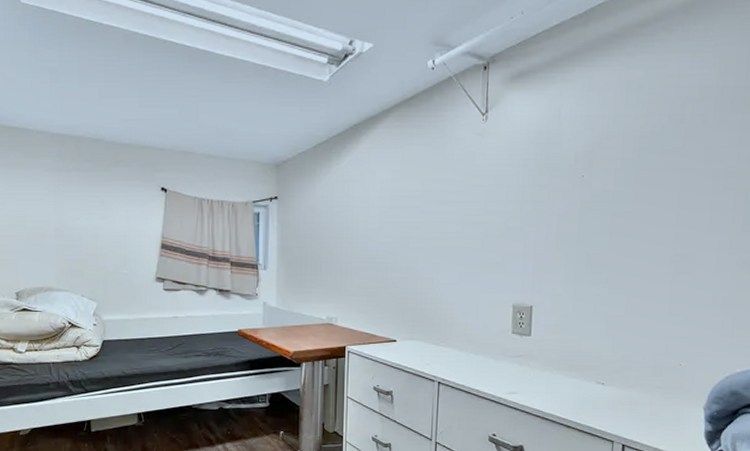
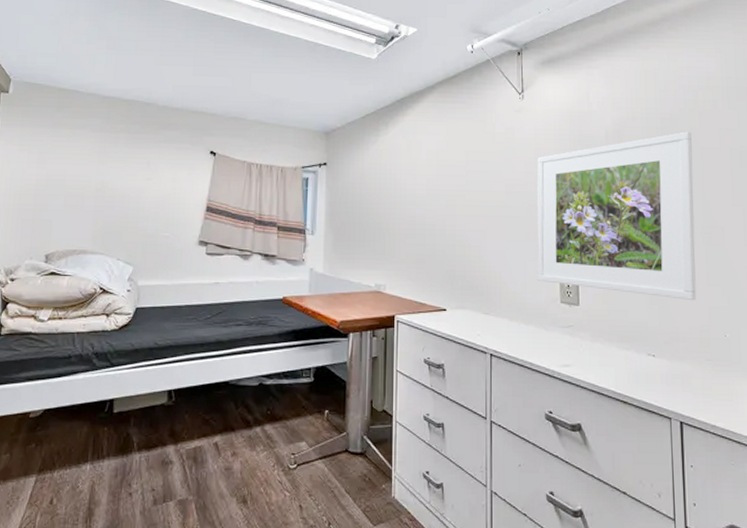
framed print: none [489,151,672,330] -> present [536,131,697,300]

